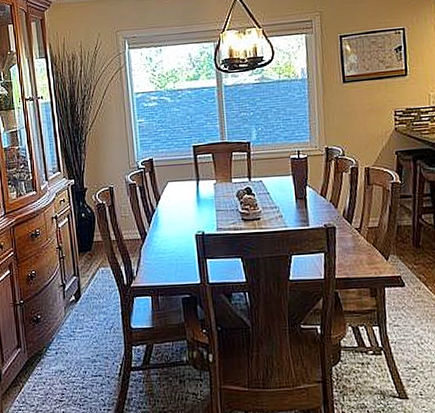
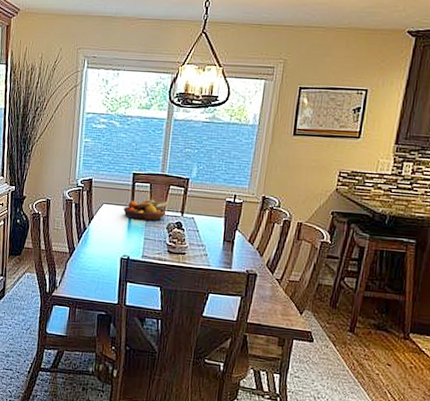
fruit bowl: none [189,169,234,193] -> present [123,199,169,221]

